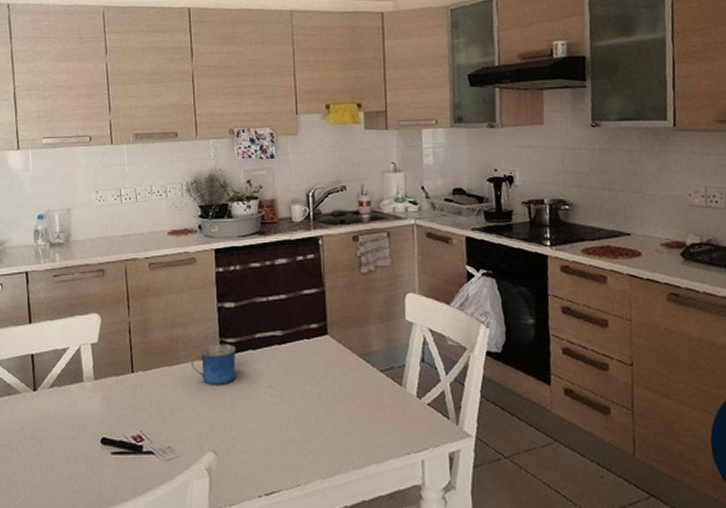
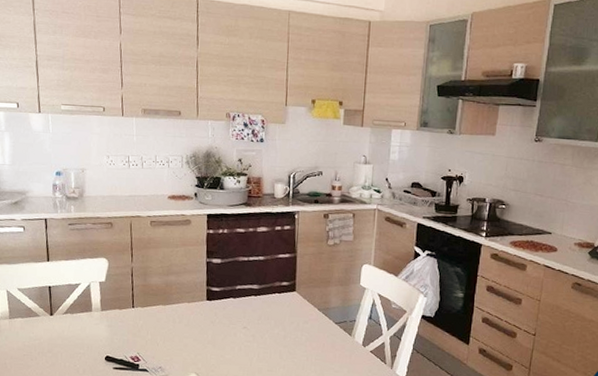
mug: present [191,344,237,385] -> none [182,291,220,323]

